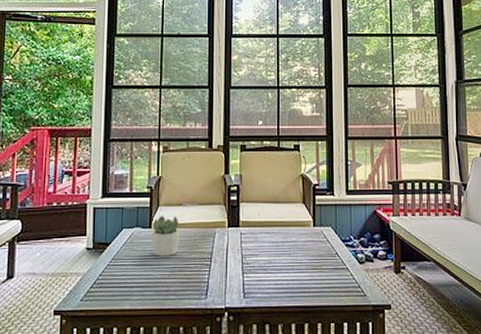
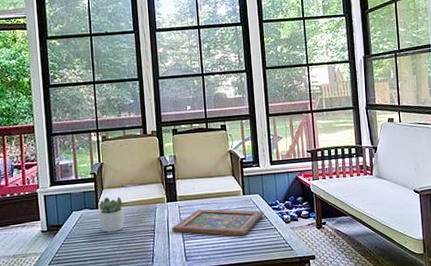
painted panel: none [231,238,336,274] -> present [172,208,264,236]

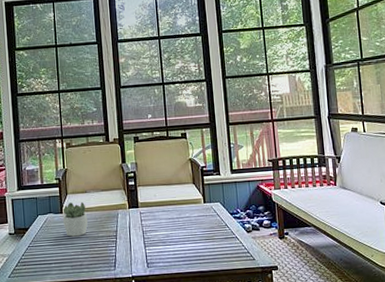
painted panel: present [172,208,264,236] -> none [134,215,225,244]

